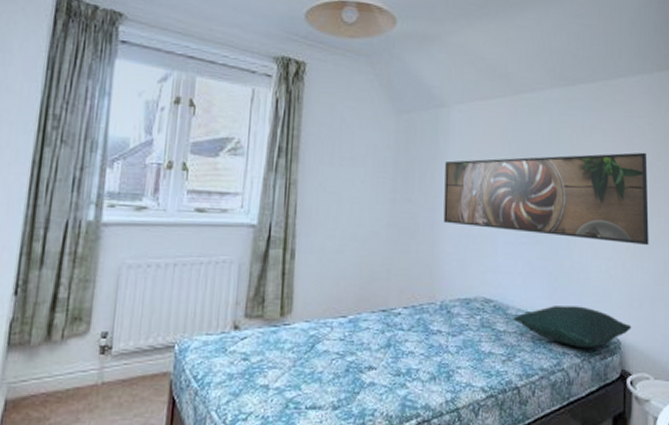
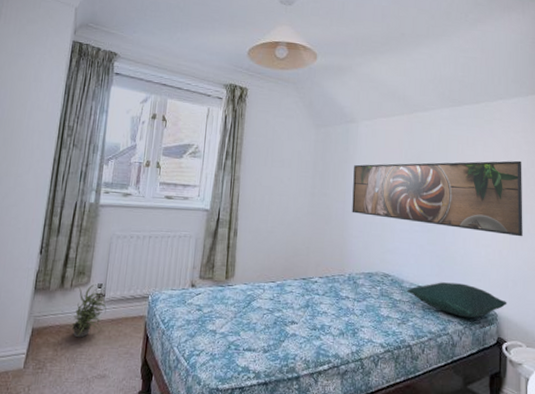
potted plant: none [59,333,115,409] -> present [68,284,107,338]

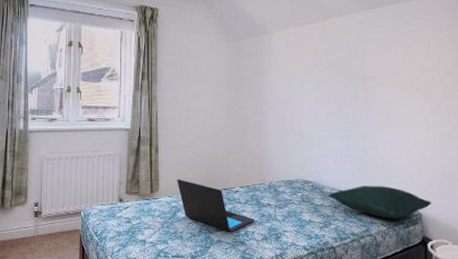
potted plant: present [68,284,107,338] -> none [12,203,44,251]
laptop: none [254,265,333,326] -> present [177,179,256,233]
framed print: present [352,160,523,237] -> none [269,59,447,137]

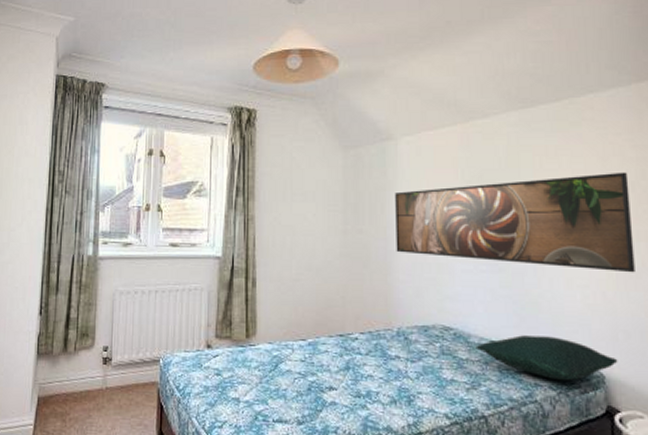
laptop: present [177,179,256,233] -> none [279,321,381,393]
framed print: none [269,59,447,137] -> present [395,172,635,273]

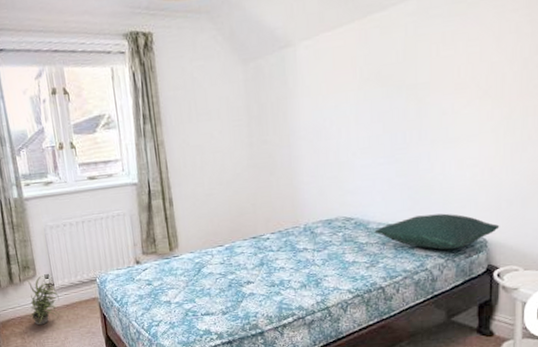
potted plant: none [75,347,114,408] -> present [23,276,60,325]
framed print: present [395,172,635,273] -> none [296,49,523,157]

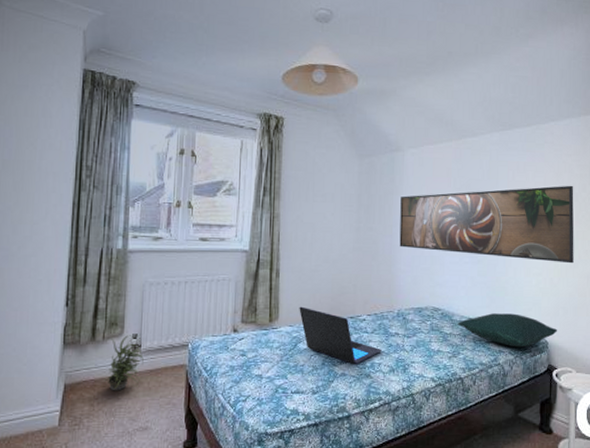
laptop: none [198,232,292,284] -> present [299,306,383,365]
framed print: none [296,49,523,157] -> present [399,185,574,264]

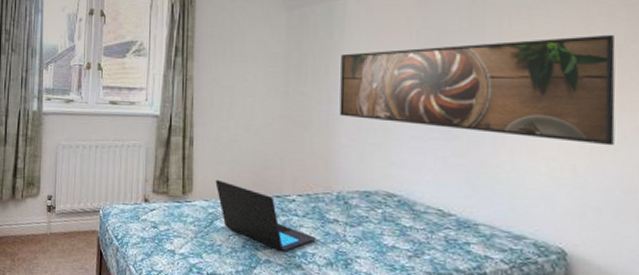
potted plant: present [104,335,144,391] -> none [23,196,58,250]
pillow: present [457,313,558,348] -> none [421,206,584,256]

